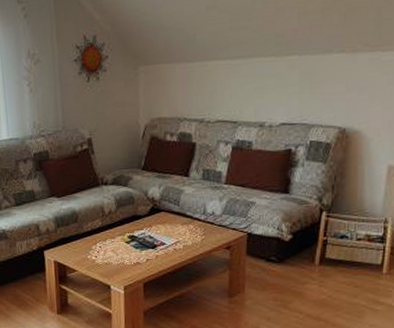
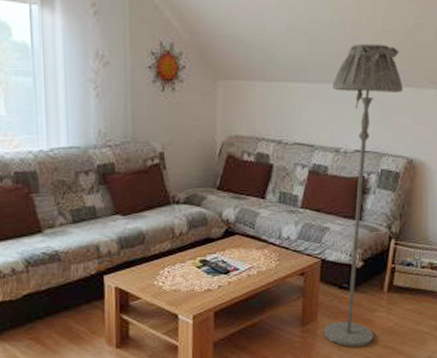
floor lamp: none [251,11,333,318] -> present [323,44,403,347]

